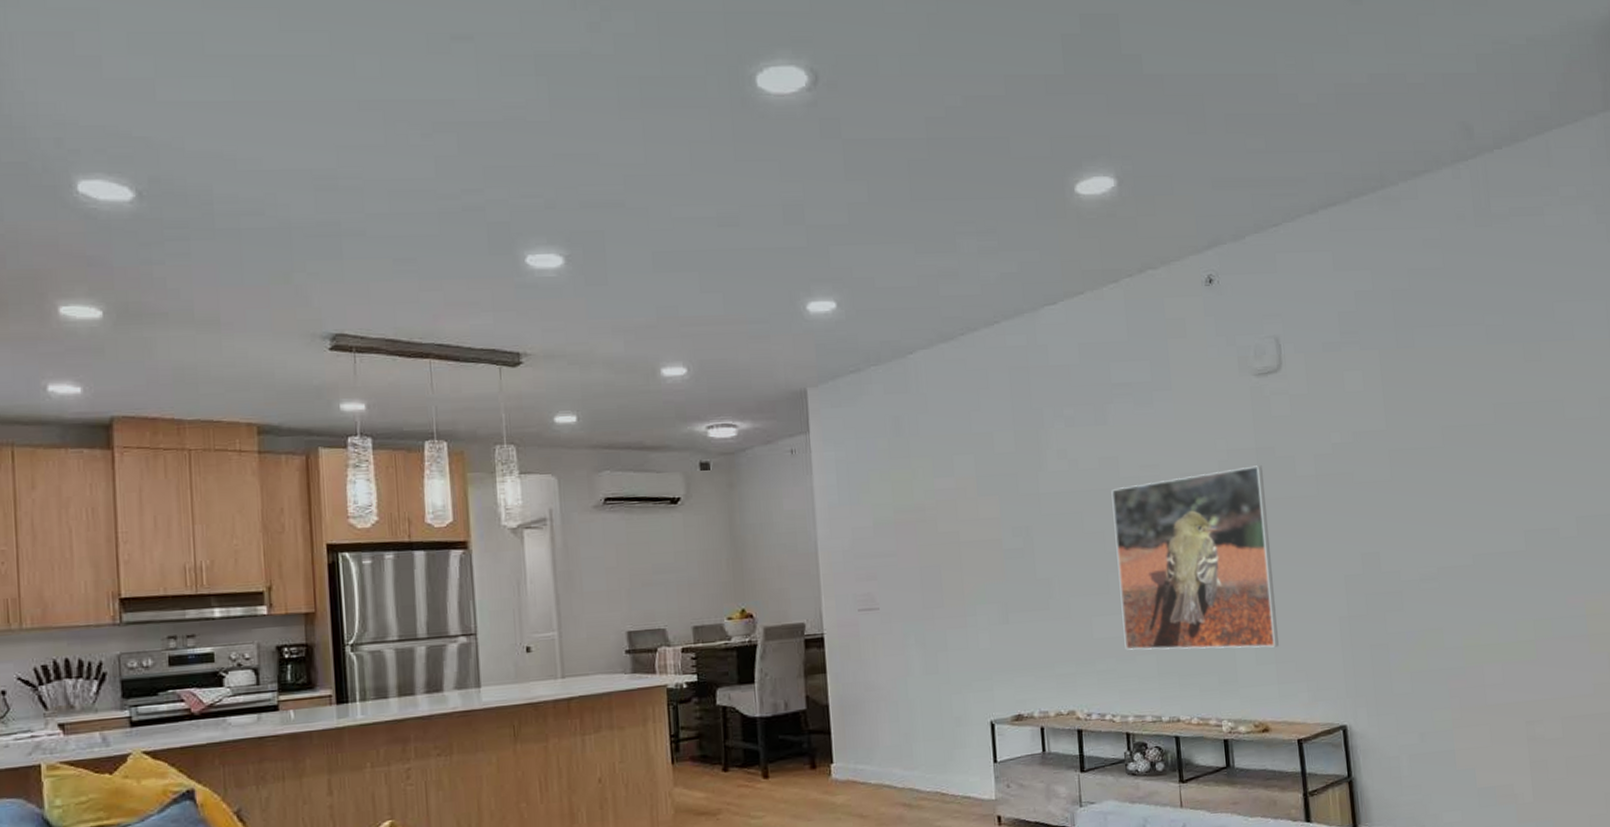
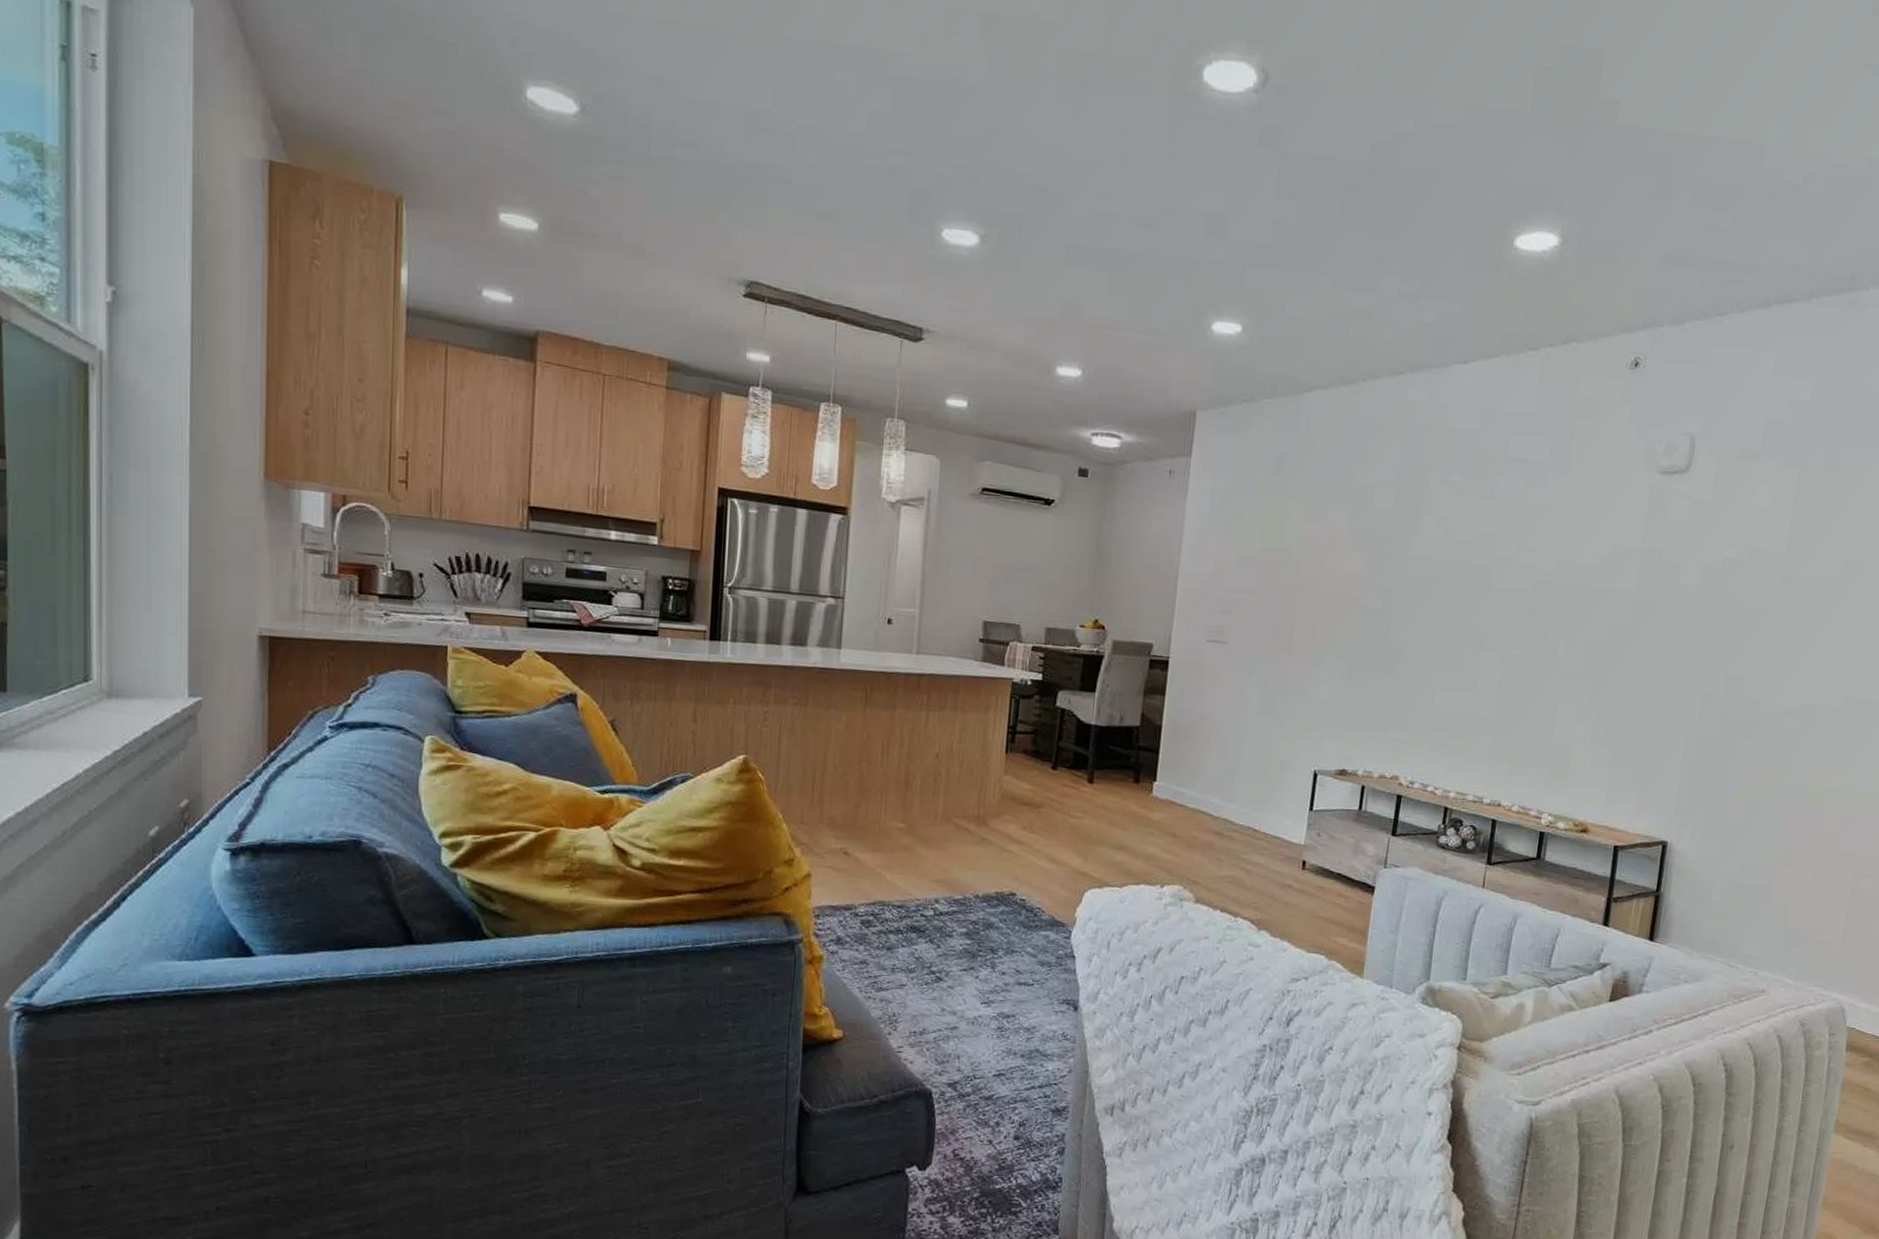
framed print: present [1111,465,1279,650] -> none [1461,565,1644,753]

